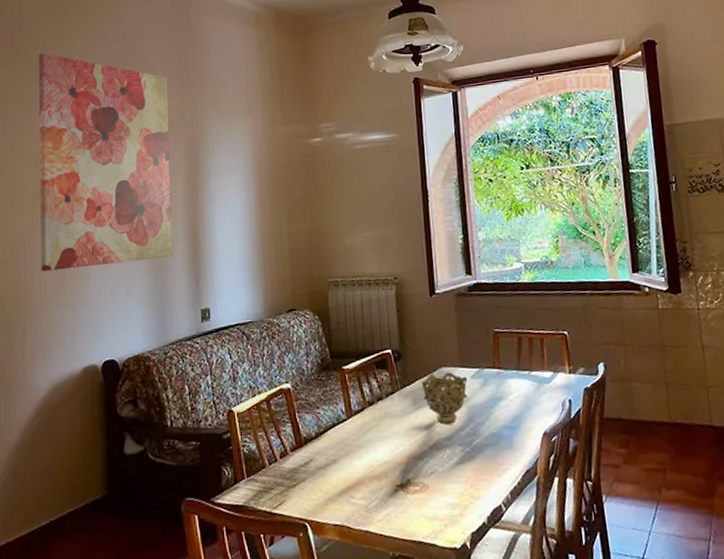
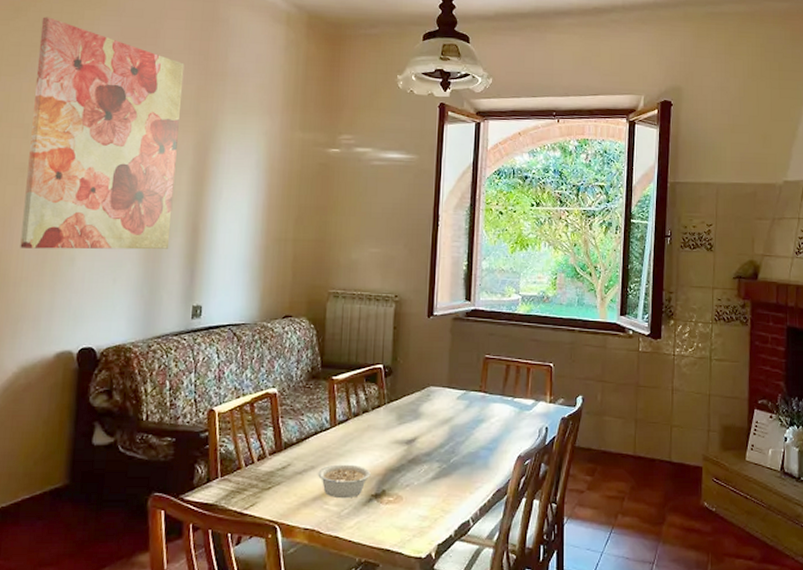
legume: none [339,455,393,491] -> present [317,464,371,499]
decorative bowl: present [421,372,468,425] -> none [407,391,454,441]

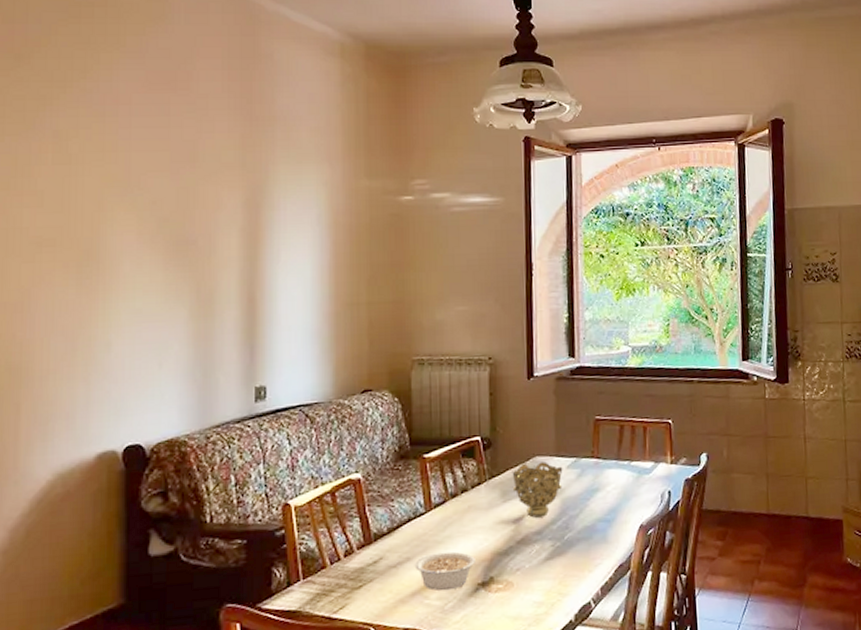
wall art: present [20,17,185,250] -> none [44,63,224,336]
decorative bowl: none [407,391,454,441] -> present [512,461,563,518]

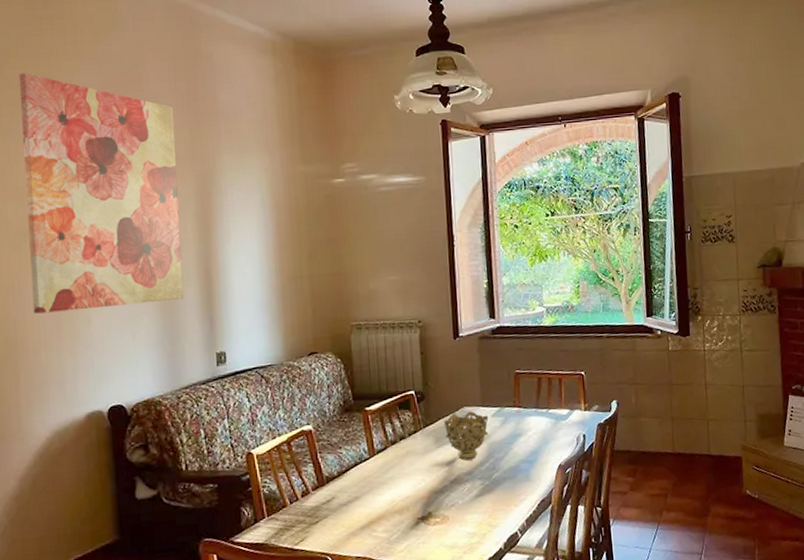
wall art: none [44,63,224,336] -> present [18,73,184,314]
legume: present [414,551,475,591] -> none [362,490,415,525]

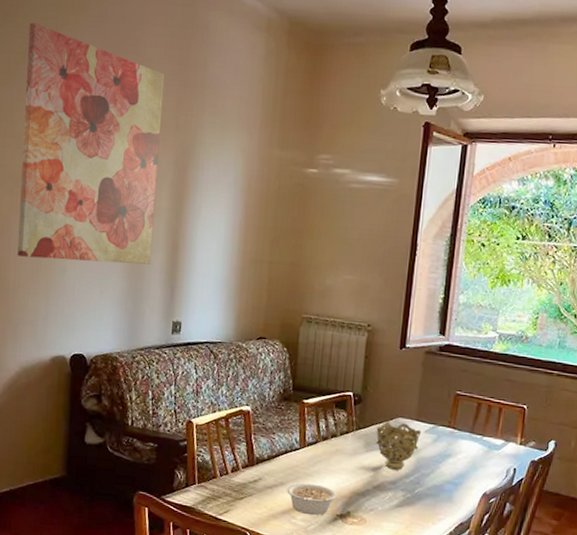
legume: none [362,490,415,525] -> present [286,483,337,516]

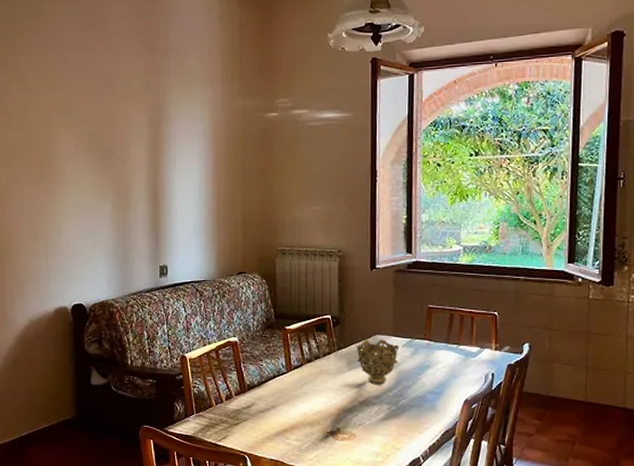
wall art: present [17,22,165,265] -> none [11,13,135,221]
legume: present [286,483,337,516] -> none [278,404,326,435]

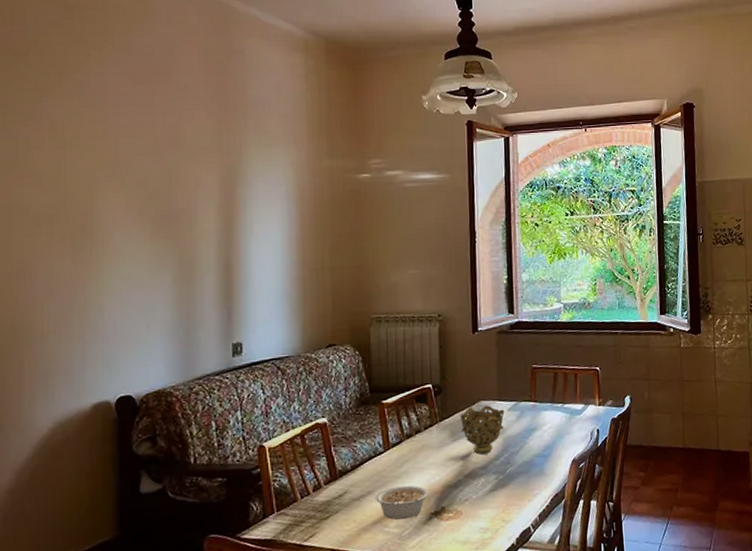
legume: none [278,404,326,435] -> present [374,485,429,520]

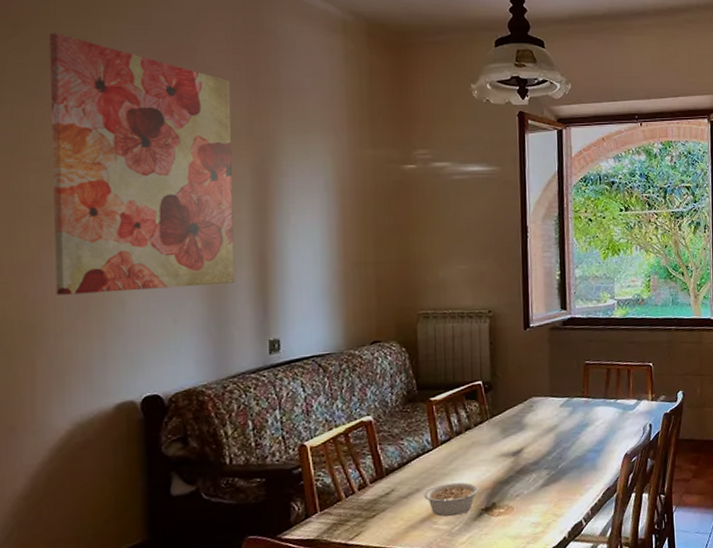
wall art: none [44,60,203,301] -> present [49,33,235,295]
decorative bowl: present [460,405,505,455] -> none [511,401,557,451]

